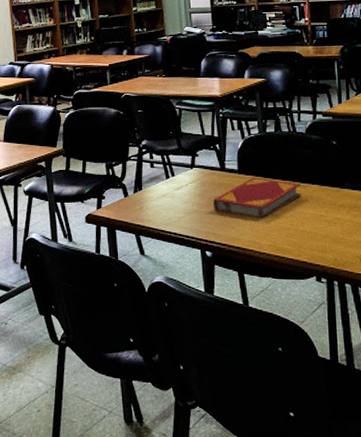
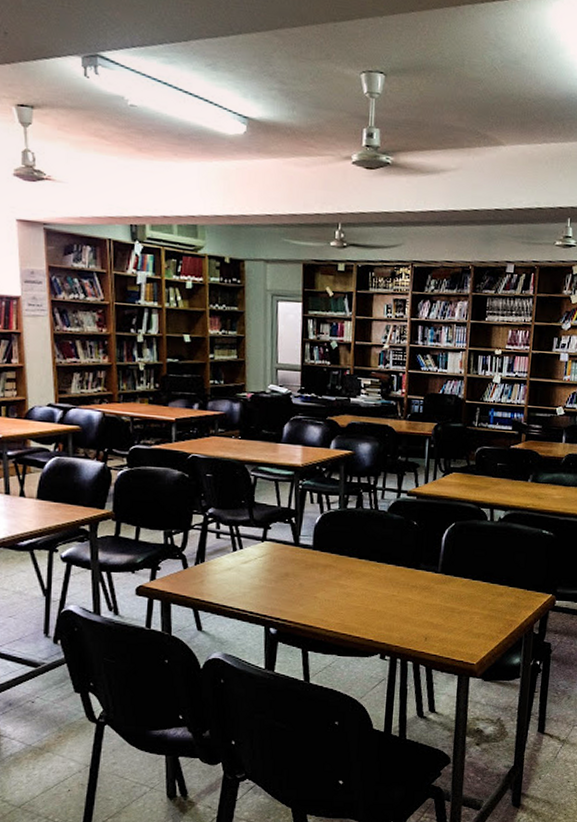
hardback book: present [213,177,301,219] -> none [283,554,376,597]

